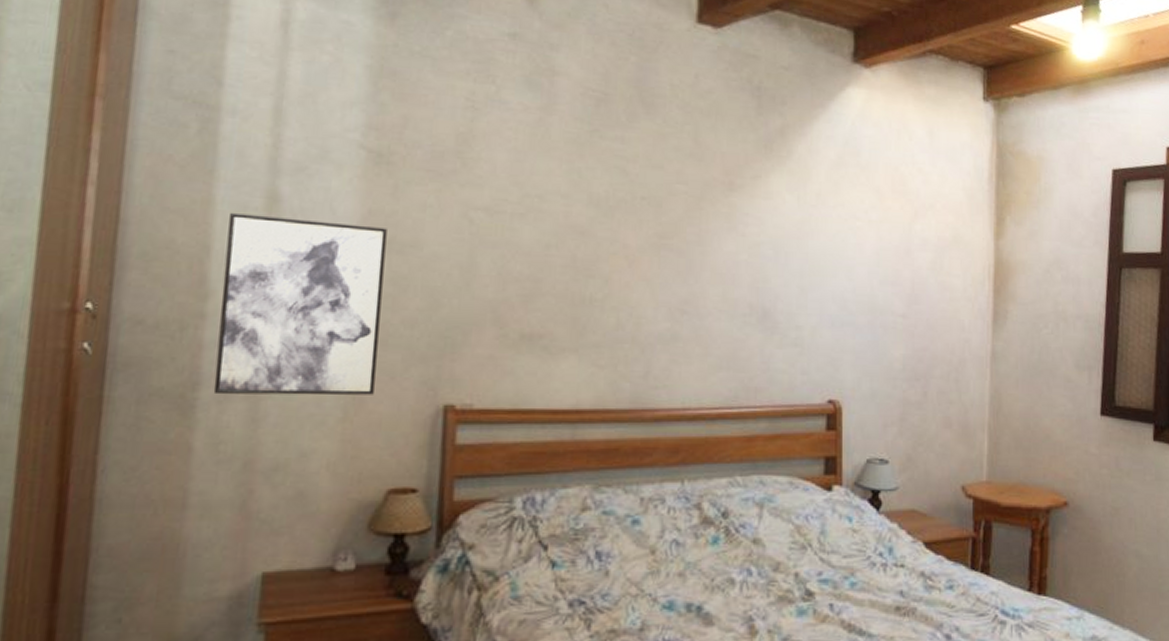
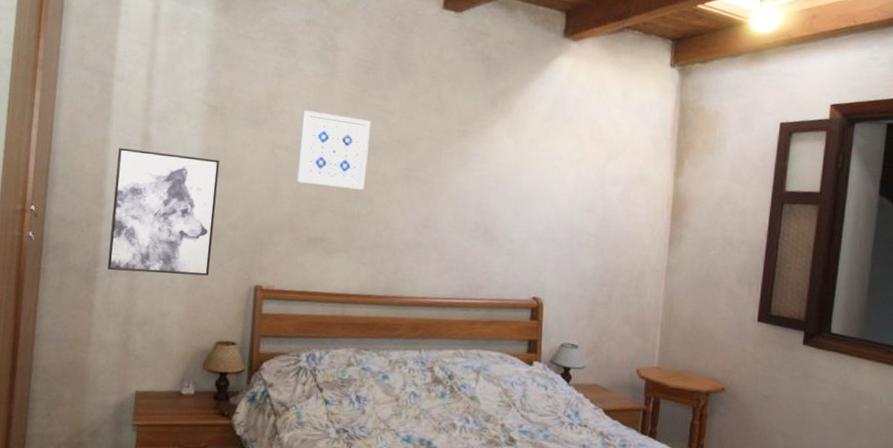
wall art: none [501,157,605,265] -> present [296,110,372,190]

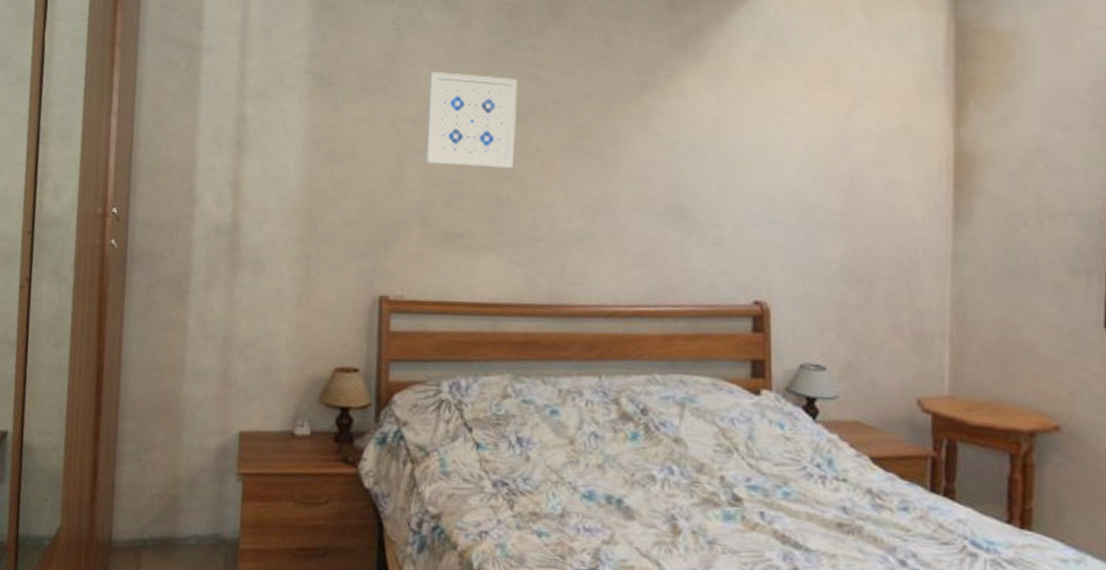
wall art: present [107,147,220,276] -> none [201,132,329,286]

